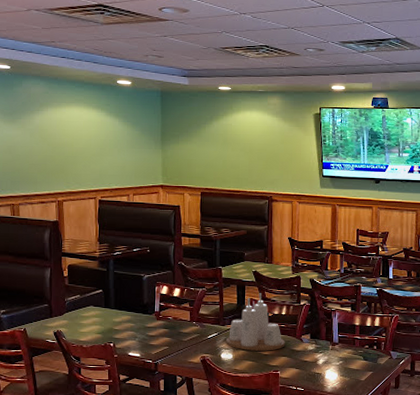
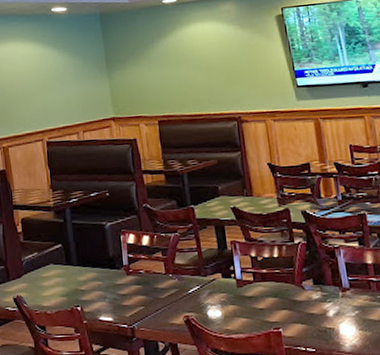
condiment set: present [225,293,285,351] -> none [210,233,284,305]

